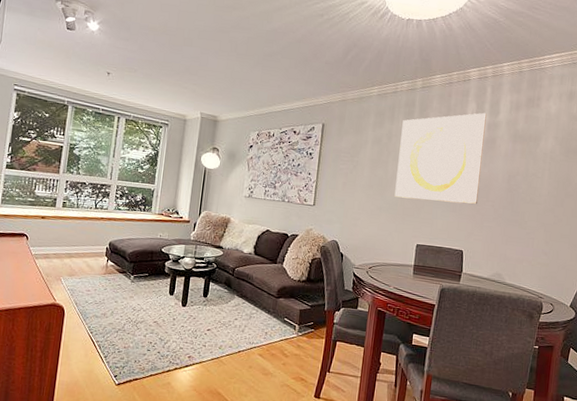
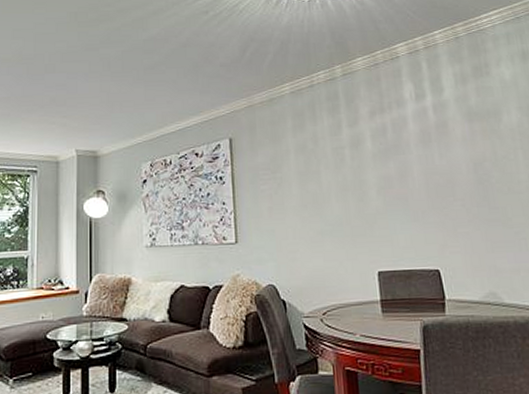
wall art: present [394,112,487,204] -> none [327,92,444,215]

